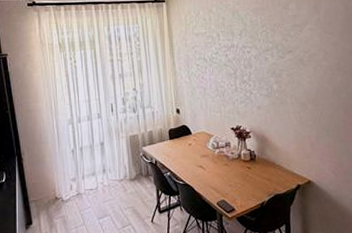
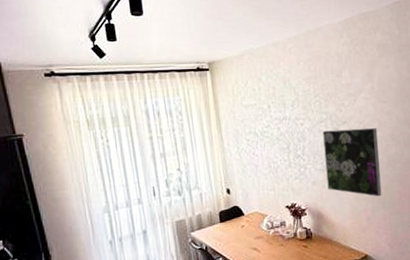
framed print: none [268,57,327,124] -> present [323,128,382,197]

